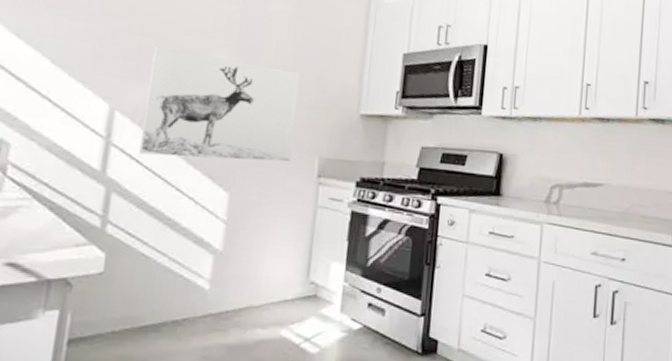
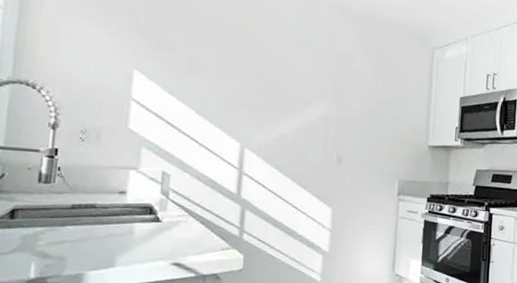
wall art: present [139,46,302,162] -> none [264,98,382,184]

